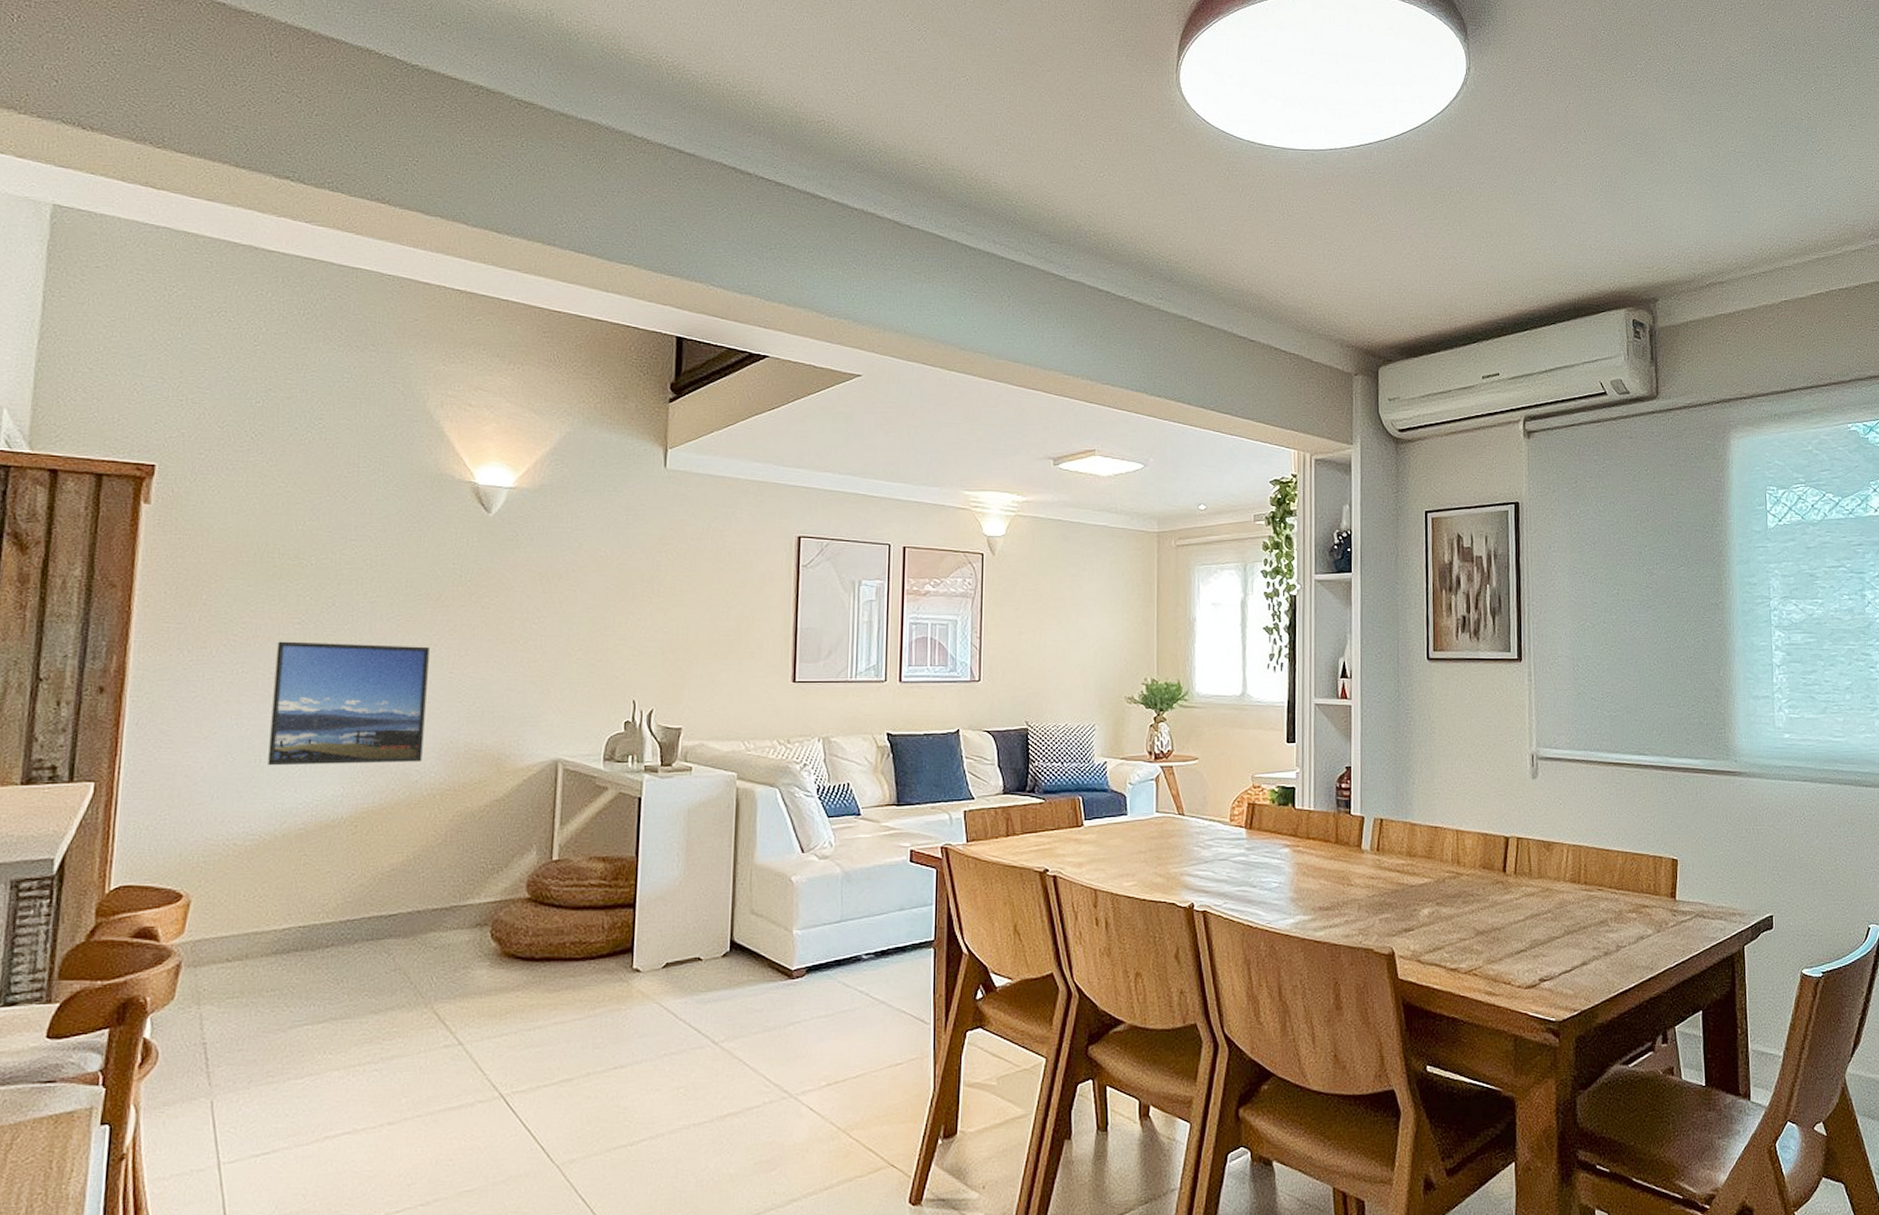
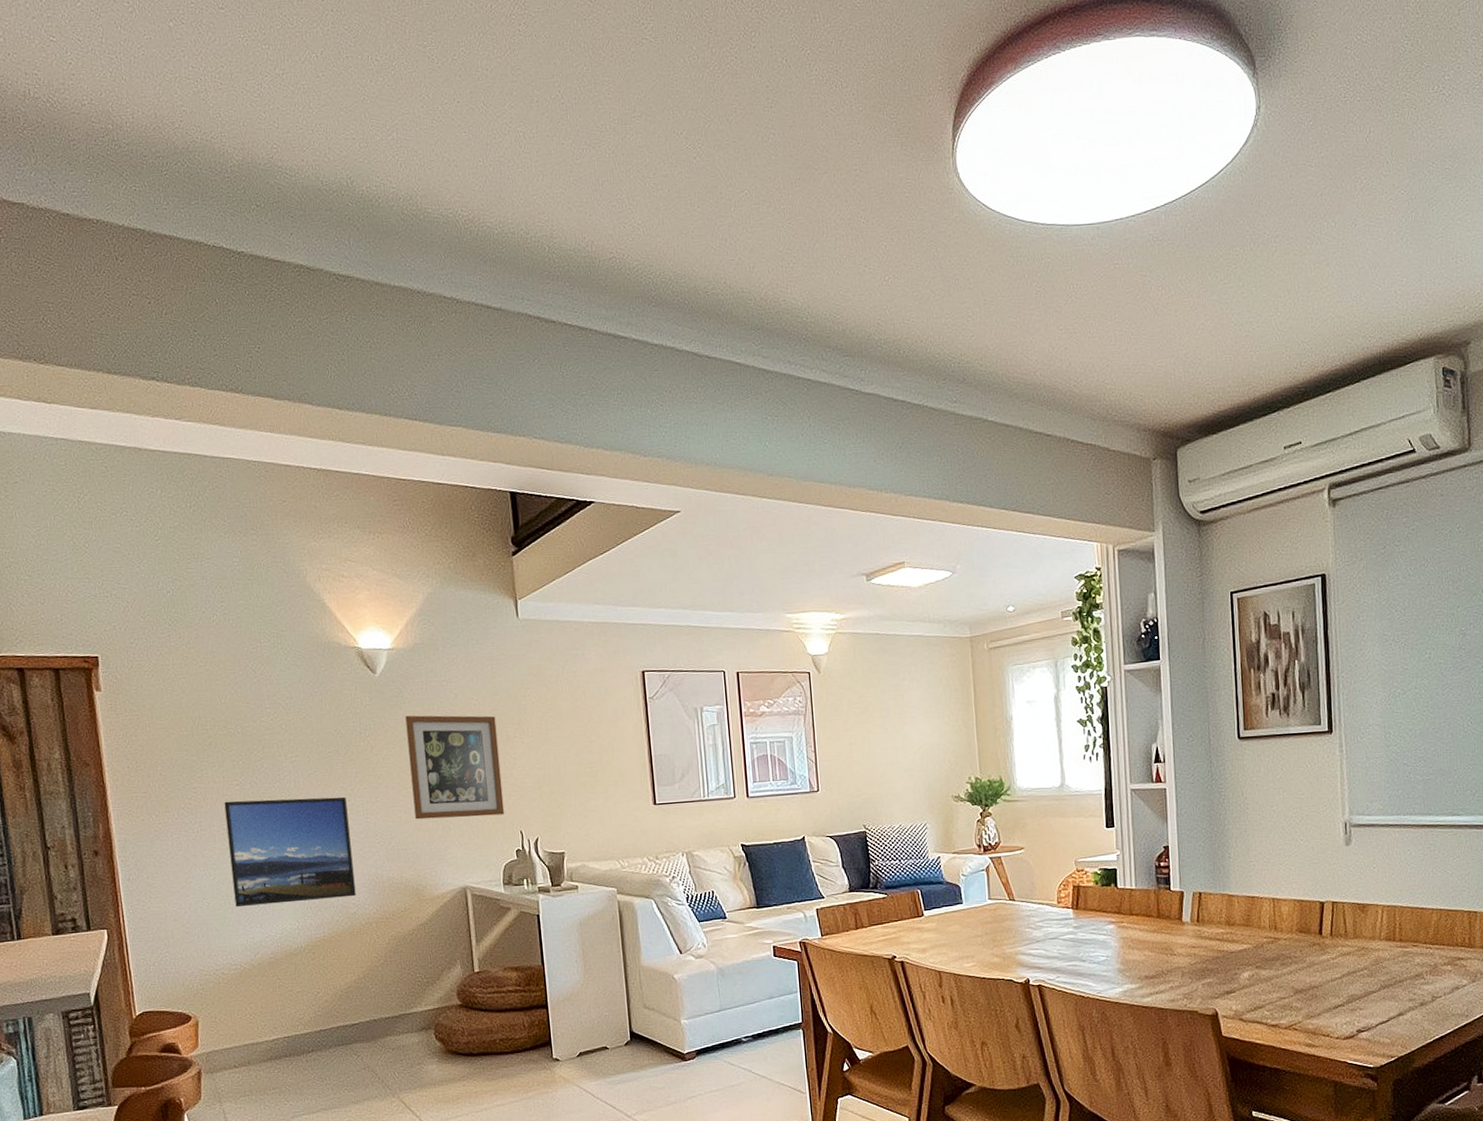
wall art: none [510,561,623,681] -> present [405,715,505,820]

